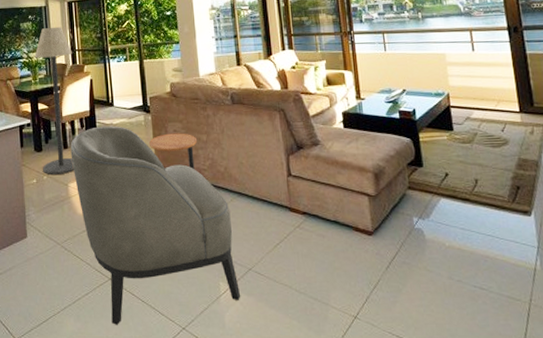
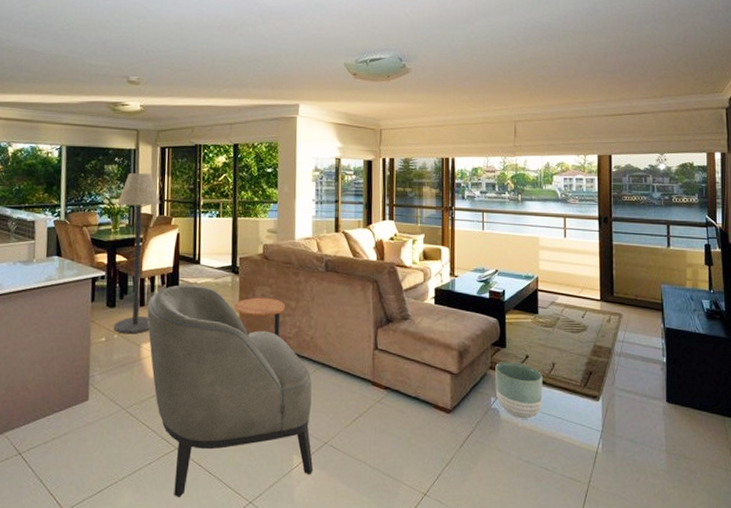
planter: none [414,180,470,238] -> present [495,361,543,419]

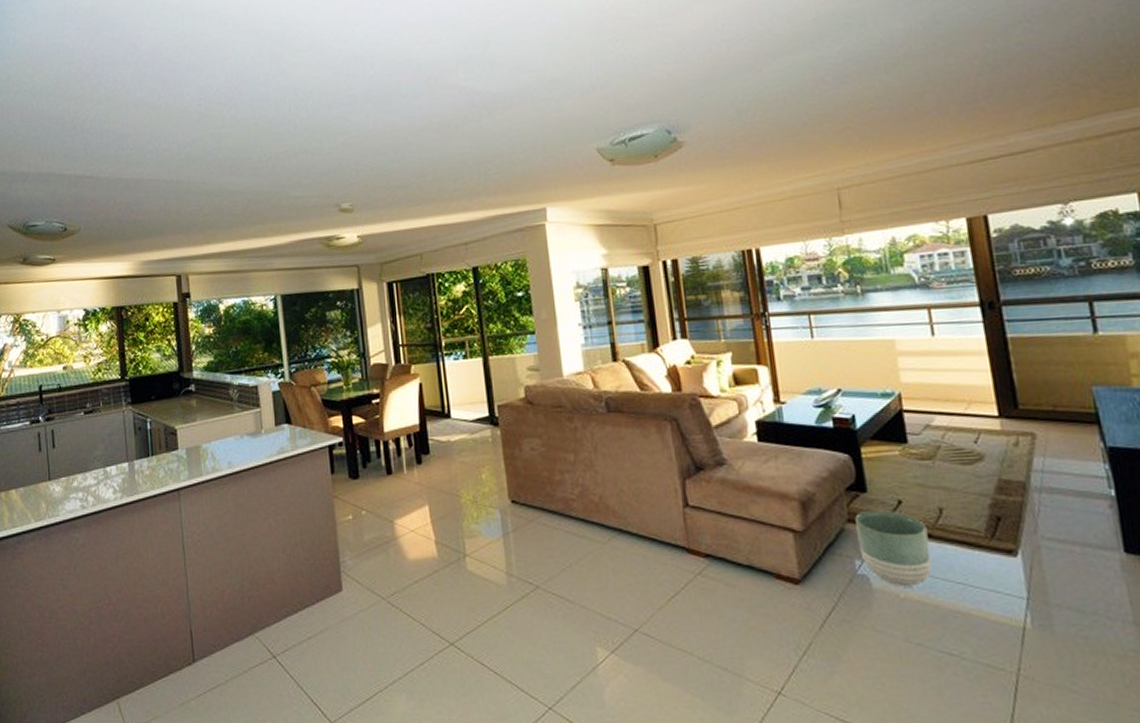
floor lamp: present [114,172,160,335] -> none [346,315,402,510]
armchair: present [147,285,314,497] -> none [395,444,625,704]
side table: present [234,297,285,338] -> none [499,451,562,500]

